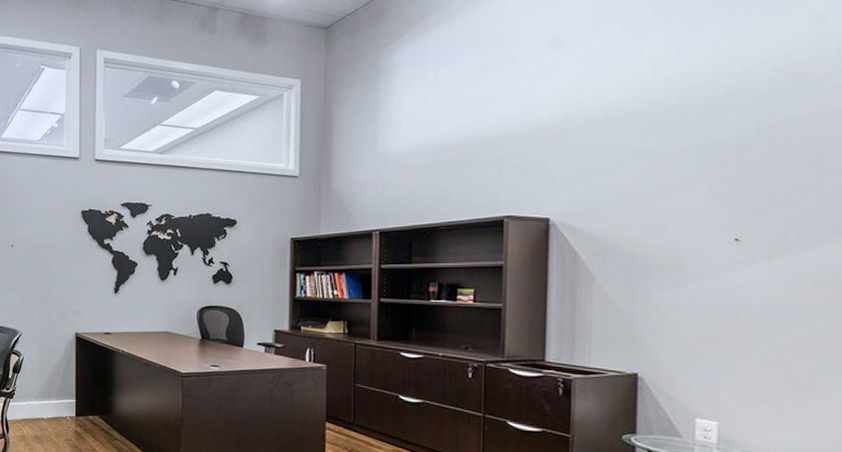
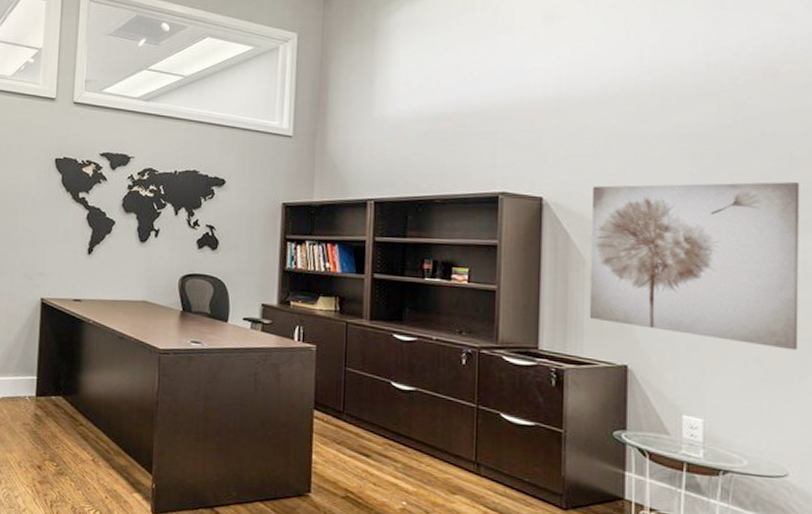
wall art: none [597,187,831,354] -> present [589,182,800,350]

